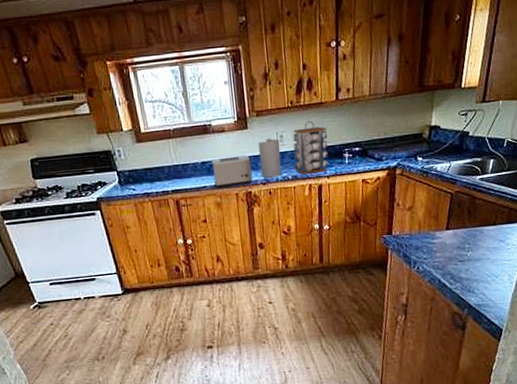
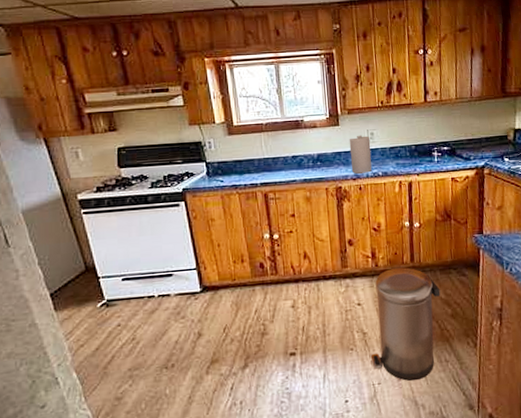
toaster: present [211,155,253,189] -> none [302,151,343,183]
pedal bin: none [281,268,348,369] -> present [370,267,441,381]
spice rack: present [292,121,328,176] -> none [382,120,418,172]

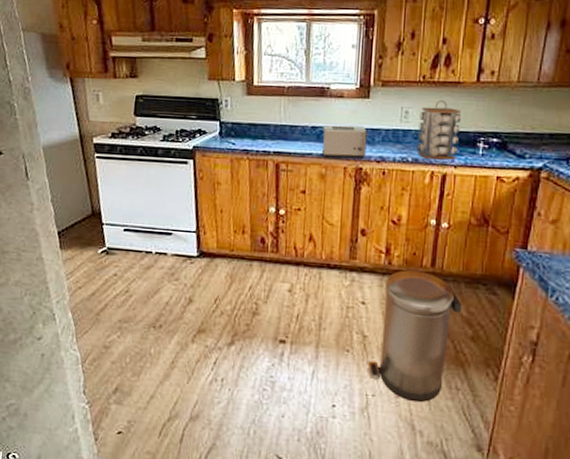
toaster: none [302,151,343,183] -> present [321,124,369,160]
paper towel holder: present [349,135,372,175] -> none [376,112,404,158]
spice rack: none [382,120,418,172] -> present [416,100,462,161]

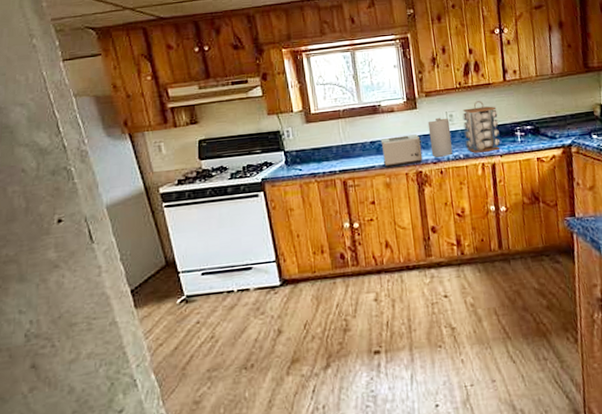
pedal bin: present [367,270,462,403] -> none [460,255,534,383]
paper towel holder: none [376,112,404,158] -> present [427,117,453,158]

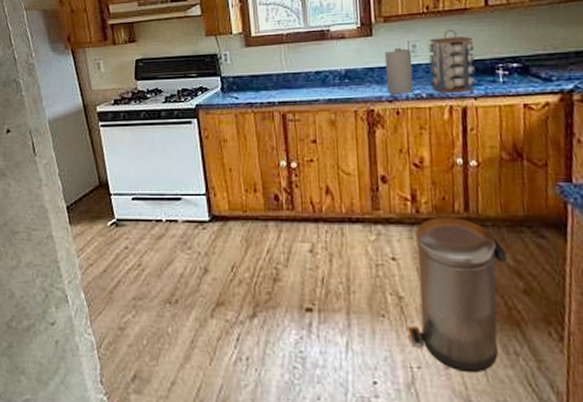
toaster: present [380,134,423,169] -> none [327,66,376,104]
pedal bin: none [460,255,534,383] -> present [407,218,508,374]

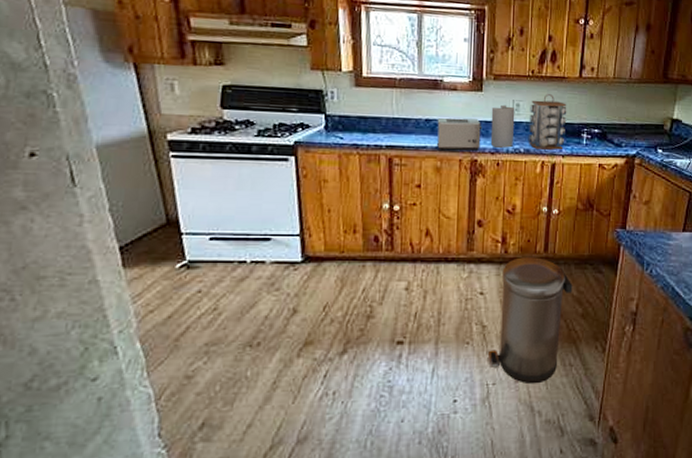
toaster: none [327,66,376,104] -> present [436,117,483,152]

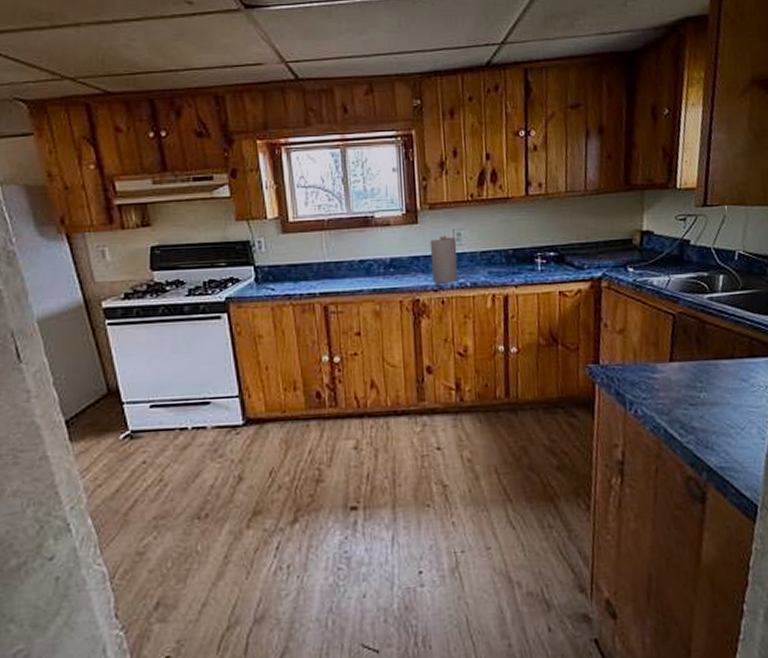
toaster: present [436,117,483,152] -> none [371,254,422,294]
pedal bin: present [487,257,573,384] -> none [452,404,543,551]
spice rack: present [528,94,567,151] -> none [472,218,516,283]

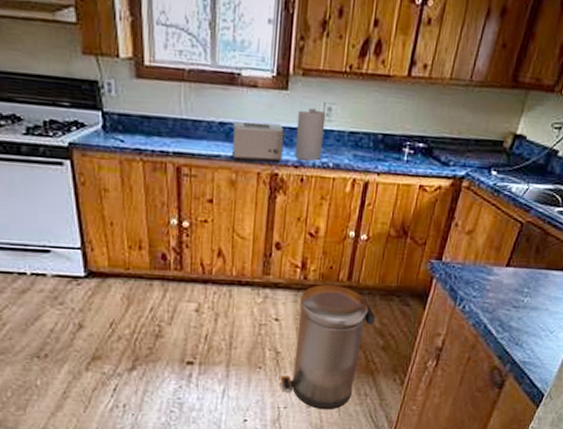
toaster: none [371,254,422,294] -> present [231,120,286,165]
pedal bin: none [452,404,543,551] -> present [280,285,376,410]

